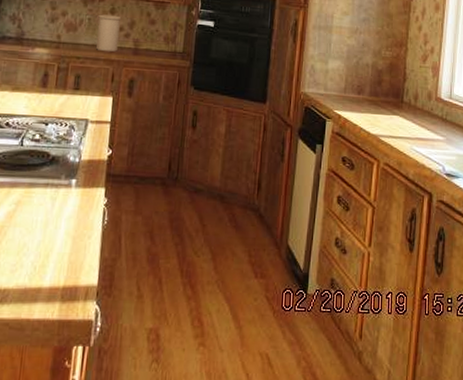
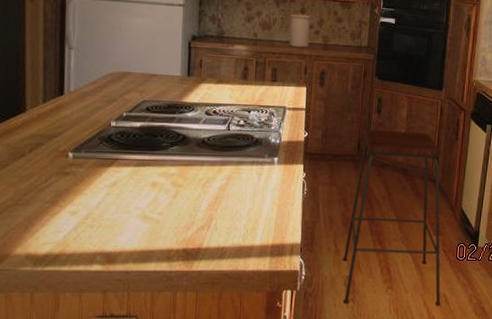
bar stool: none [146,147,263,369] -> present [343,129,441,306]

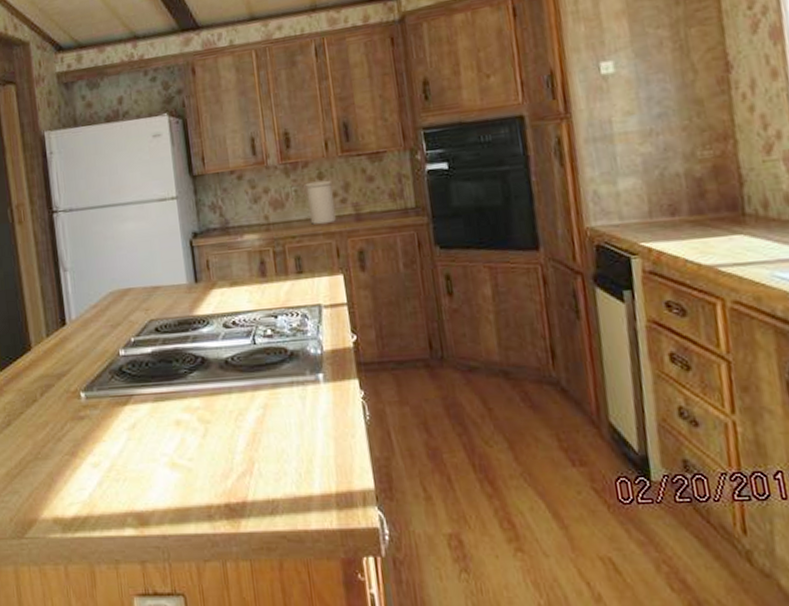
bar stool: present [343,129,441,306] -> none [436,315,608,577]

